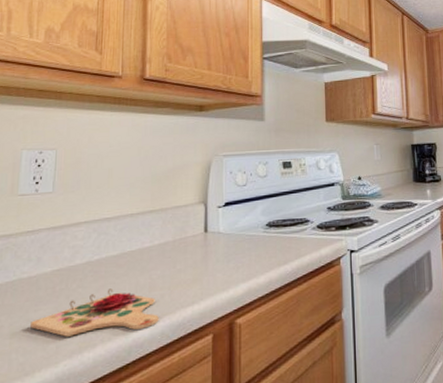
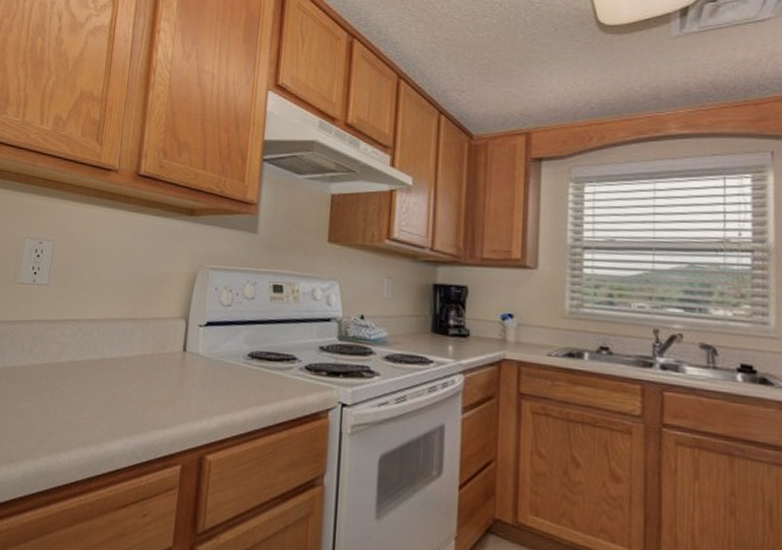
cutting board: present [30,288,159,337] -> none [18,393,131,443]

